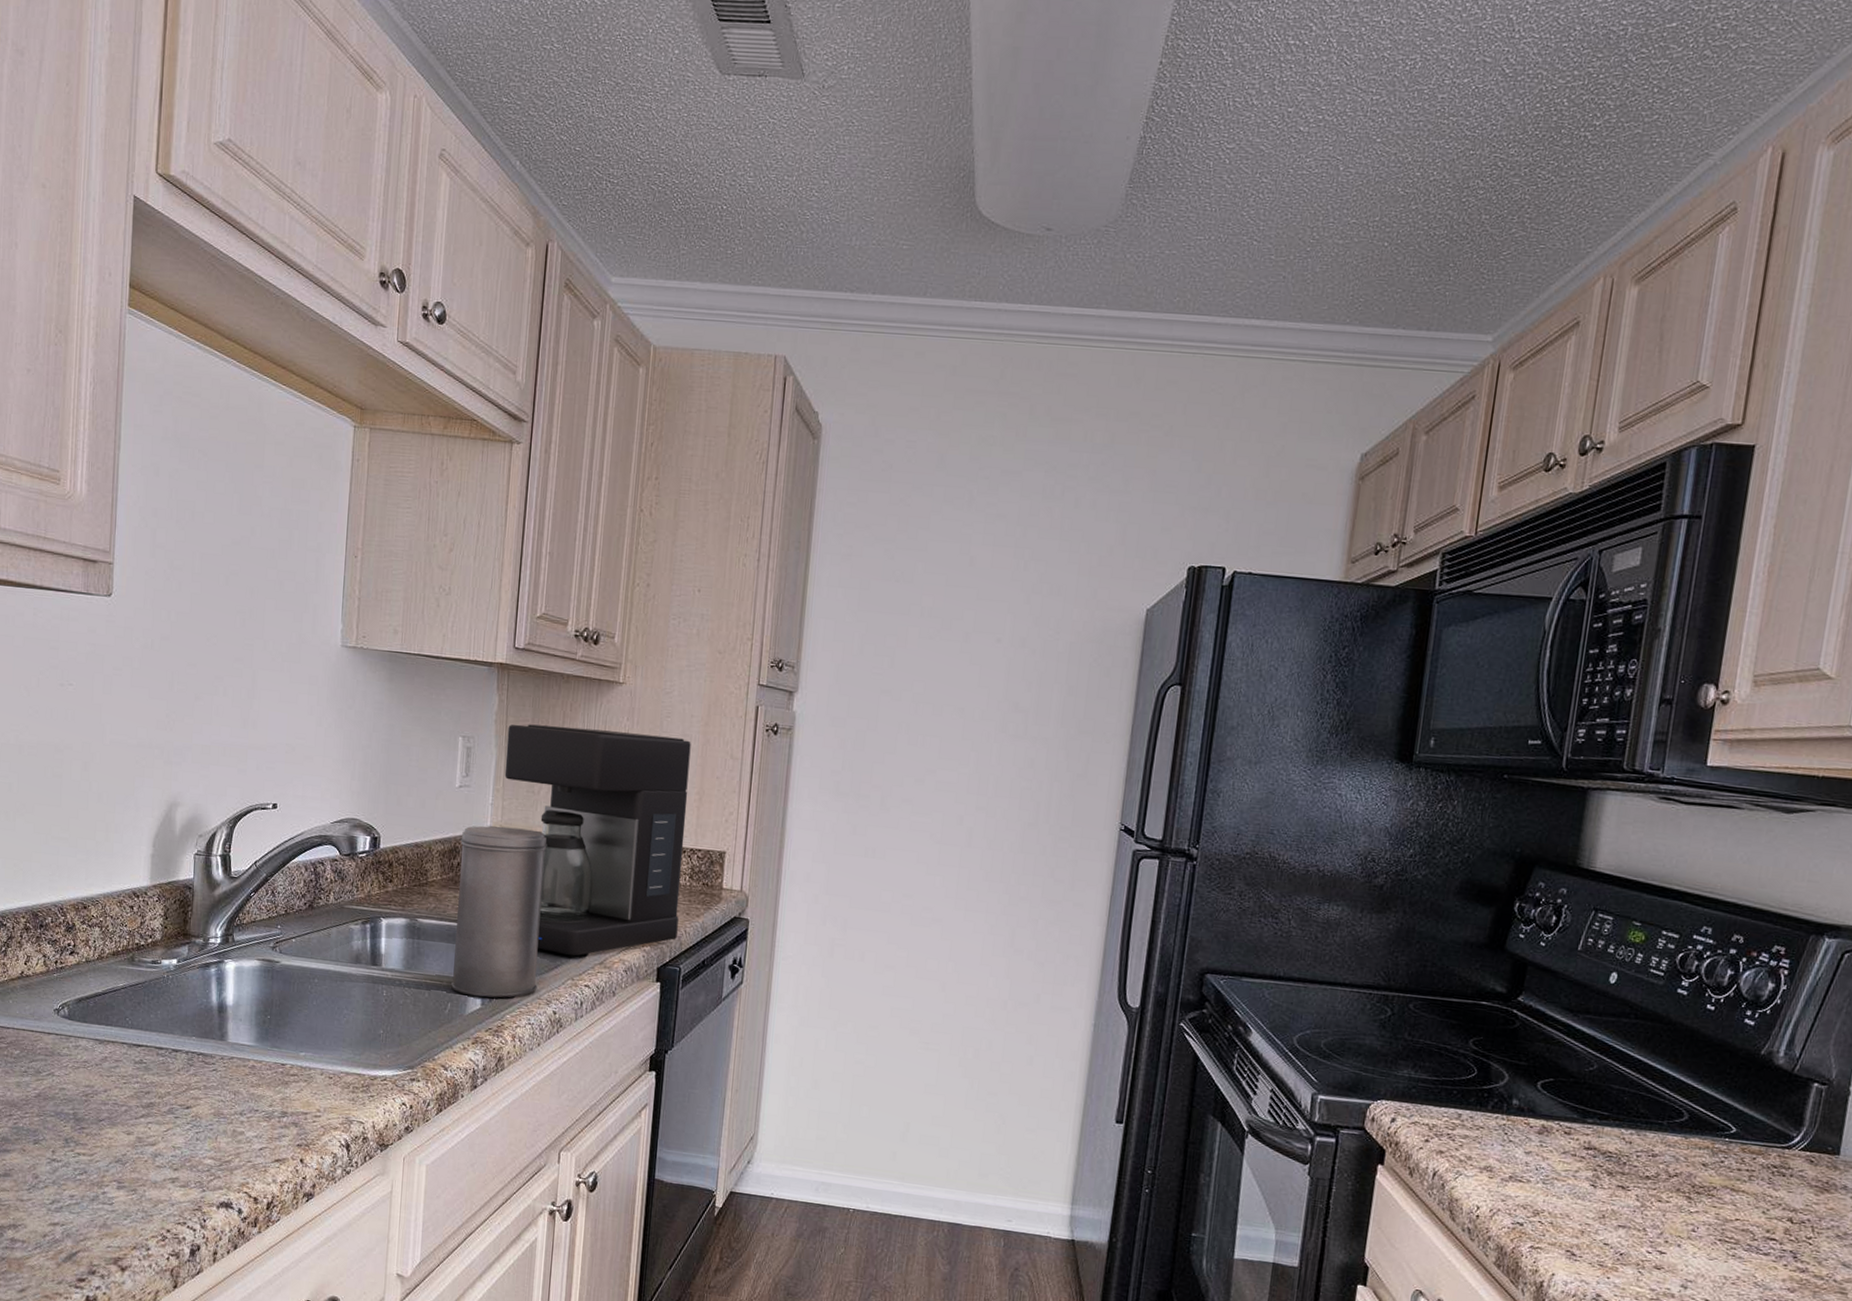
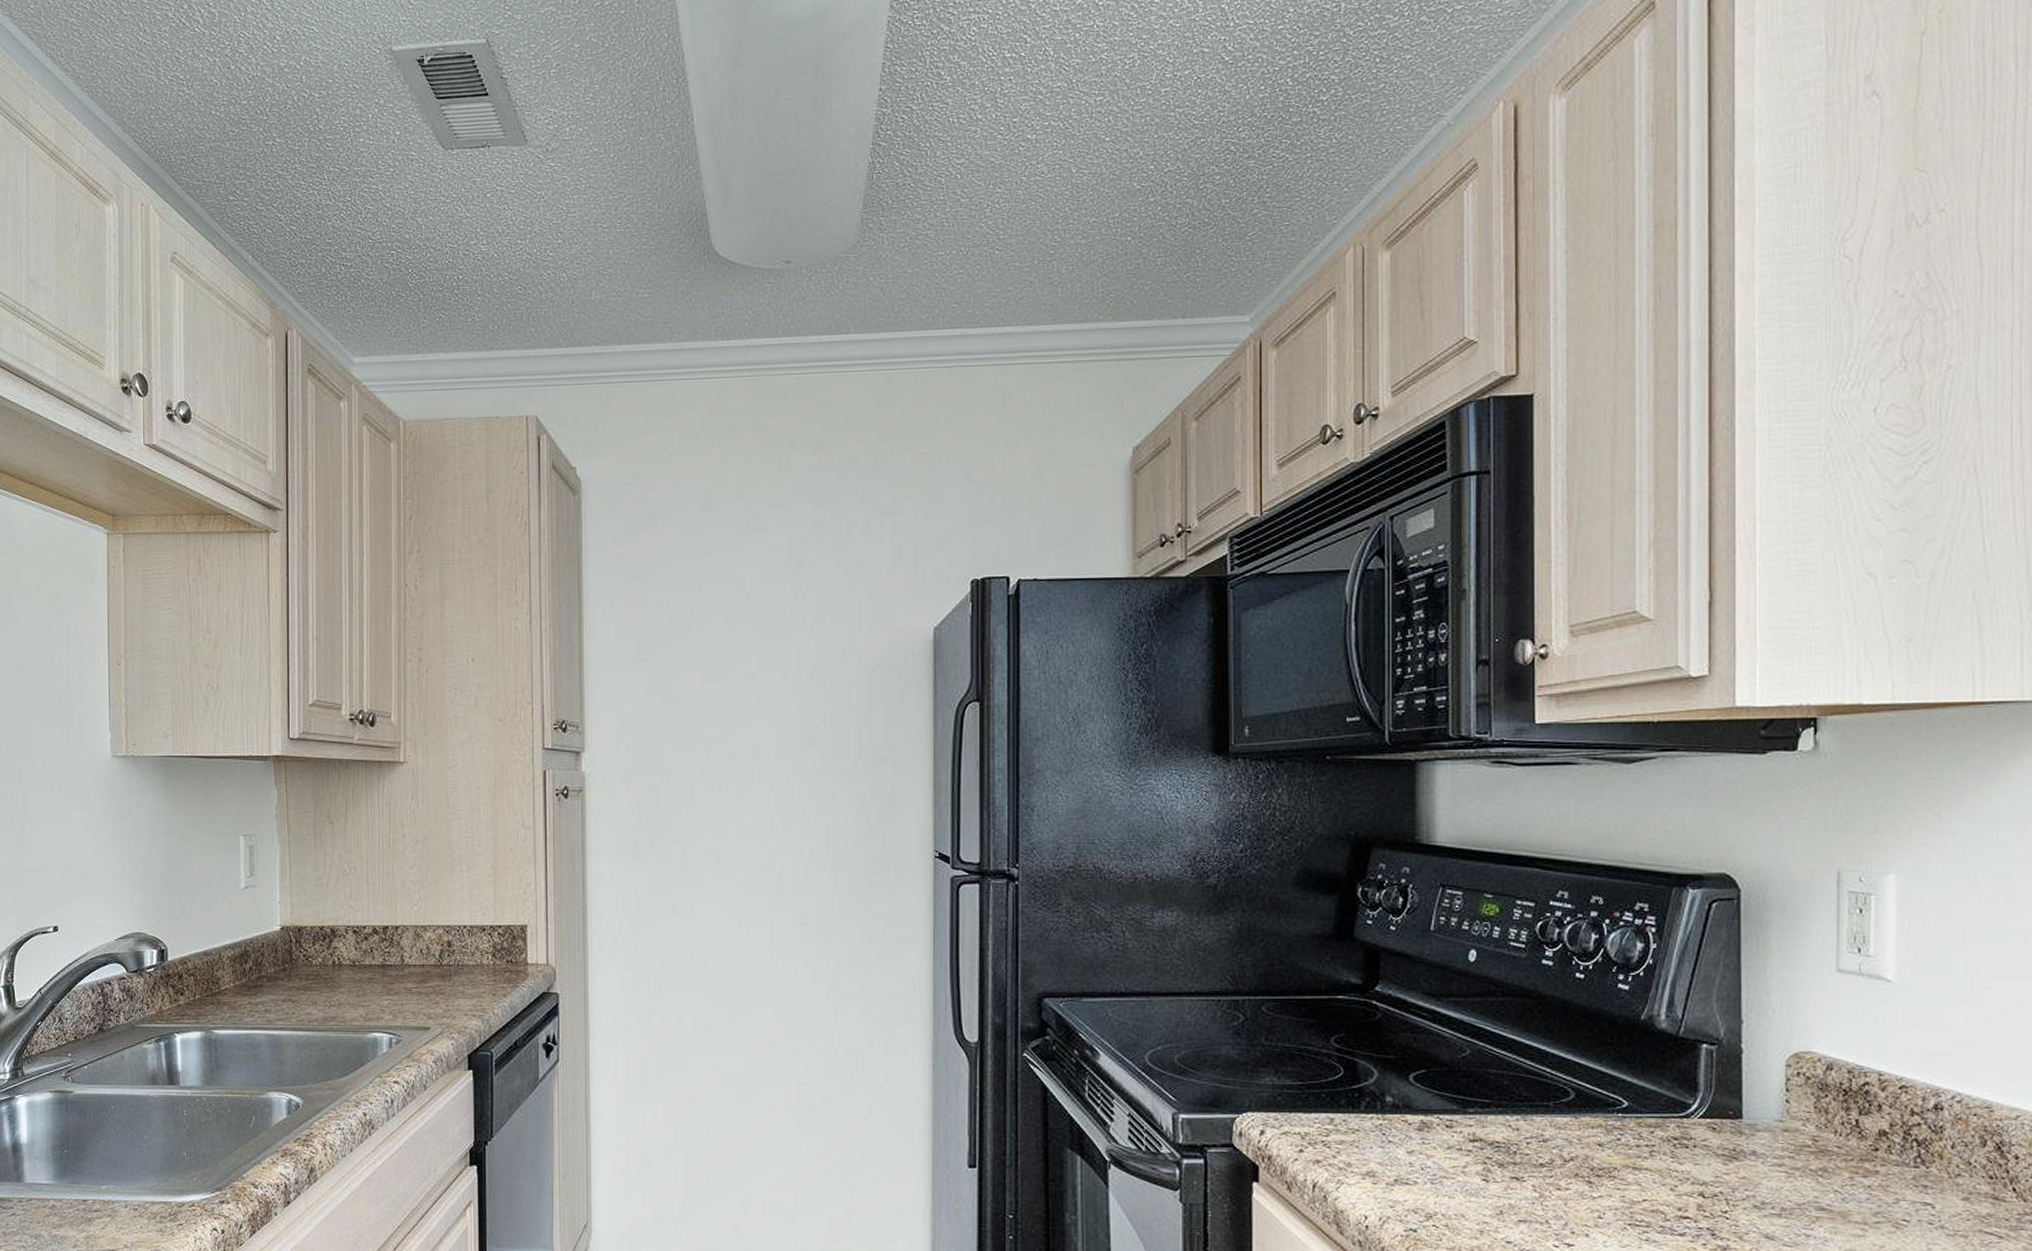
canister: present [450,825,547,998] -> none [251,924,344,1106]
coffee maker: present [504,724,691,957] -> none [290,812,485,1052]

